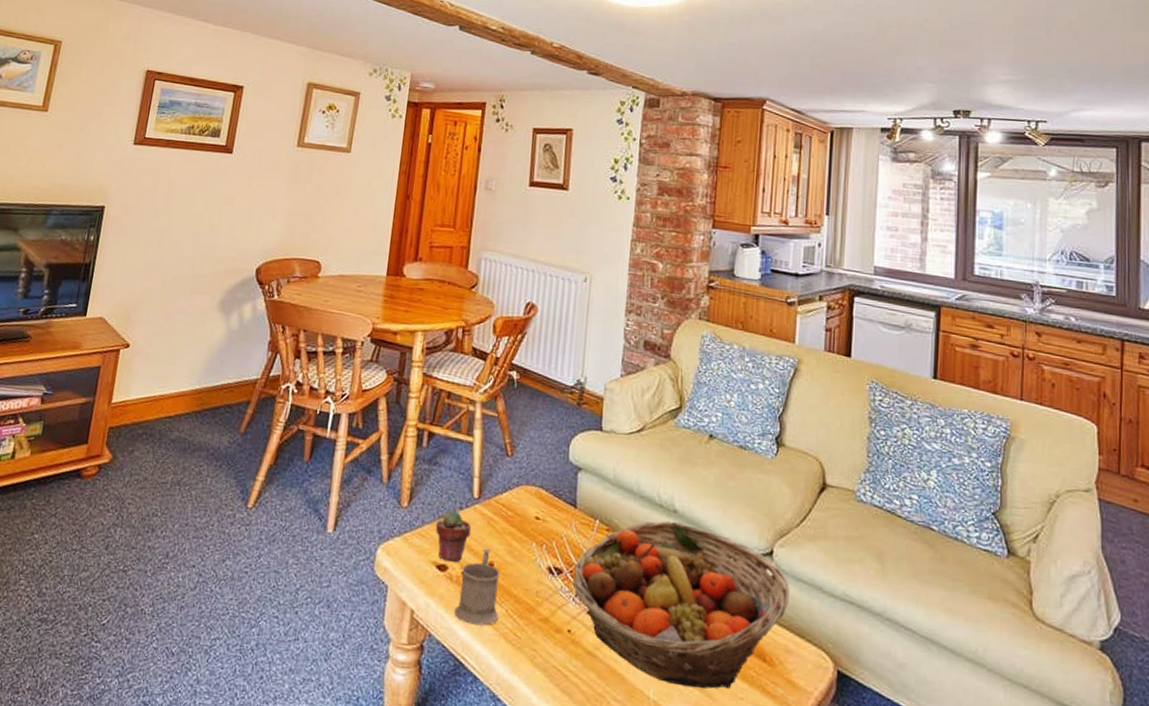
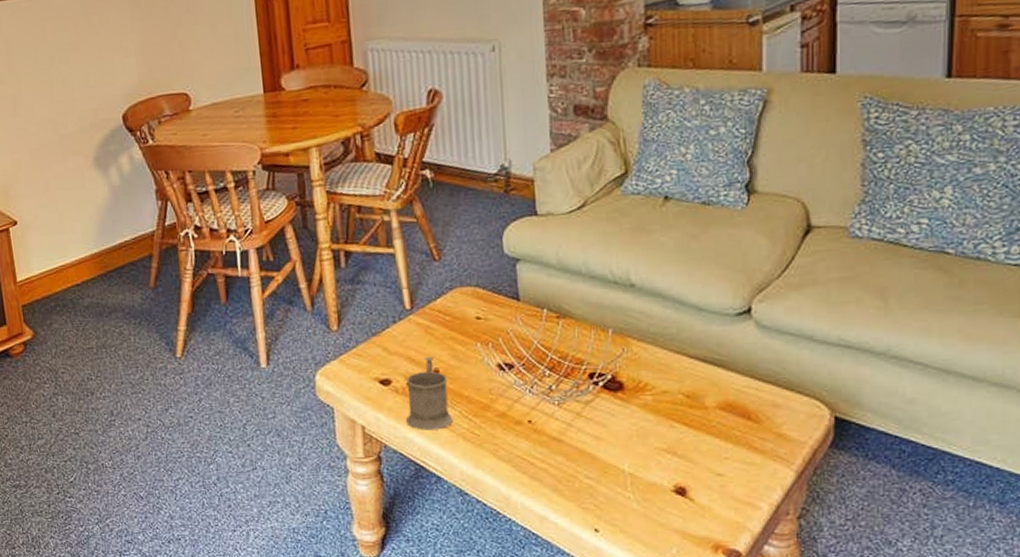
potted succulent: present [435,509,472,562] -> none [371,324,410,375]
fruit basket: present [572,521,789,690] -> none [526,296,773,456]

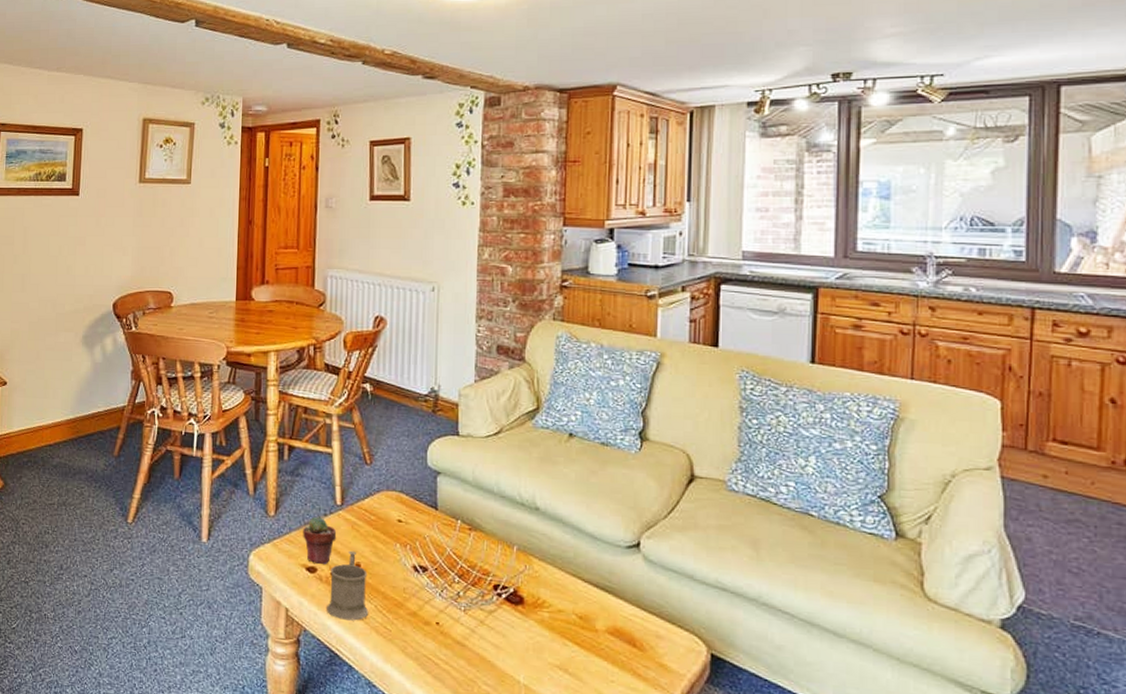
potted succulent: none [371,324,410,375] -> present [303,516,337,564]

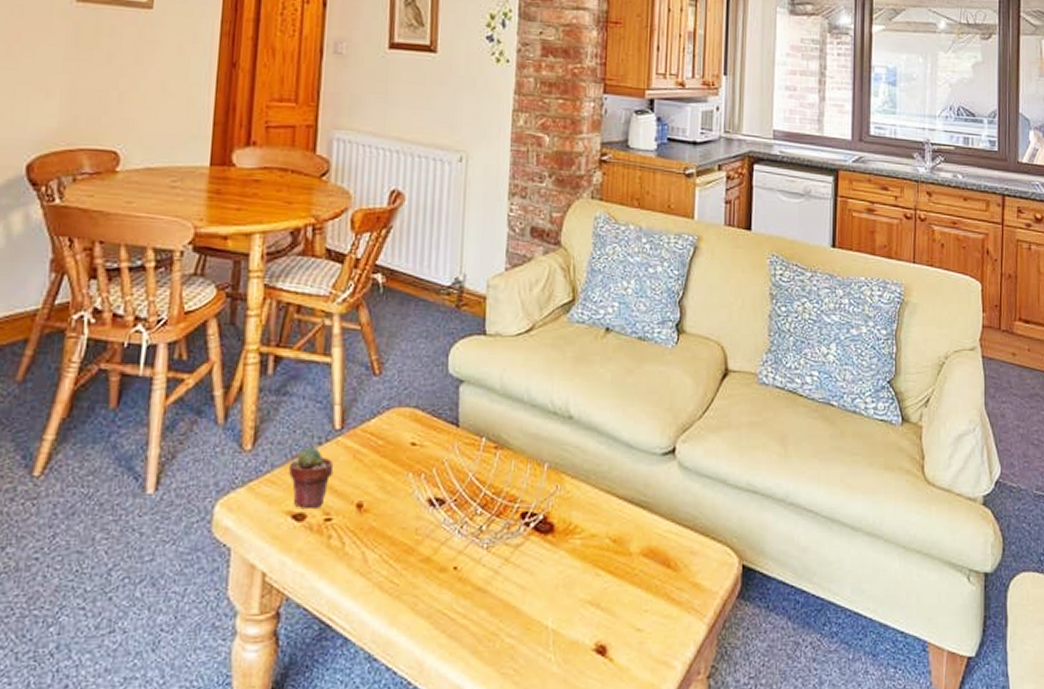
mug: present [327,550,369,621] -> none [317,487,372,579]

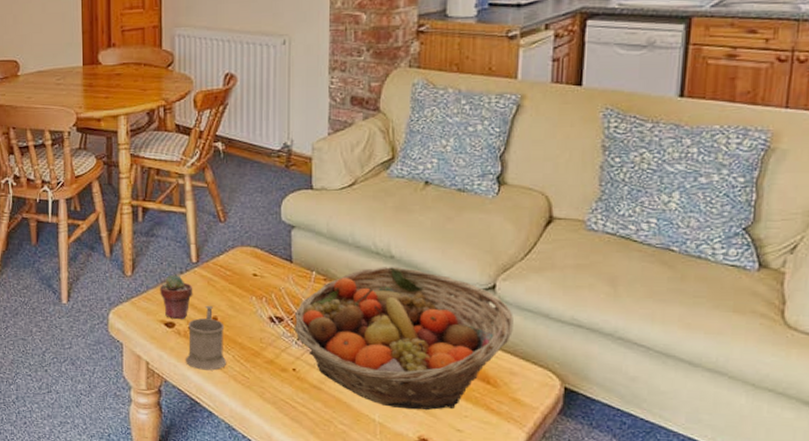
mug: none [317,487,372,579] -> present [186,305,227,371]
fruit basket: none [457,430,693,609] -> present [294,267,513,411]

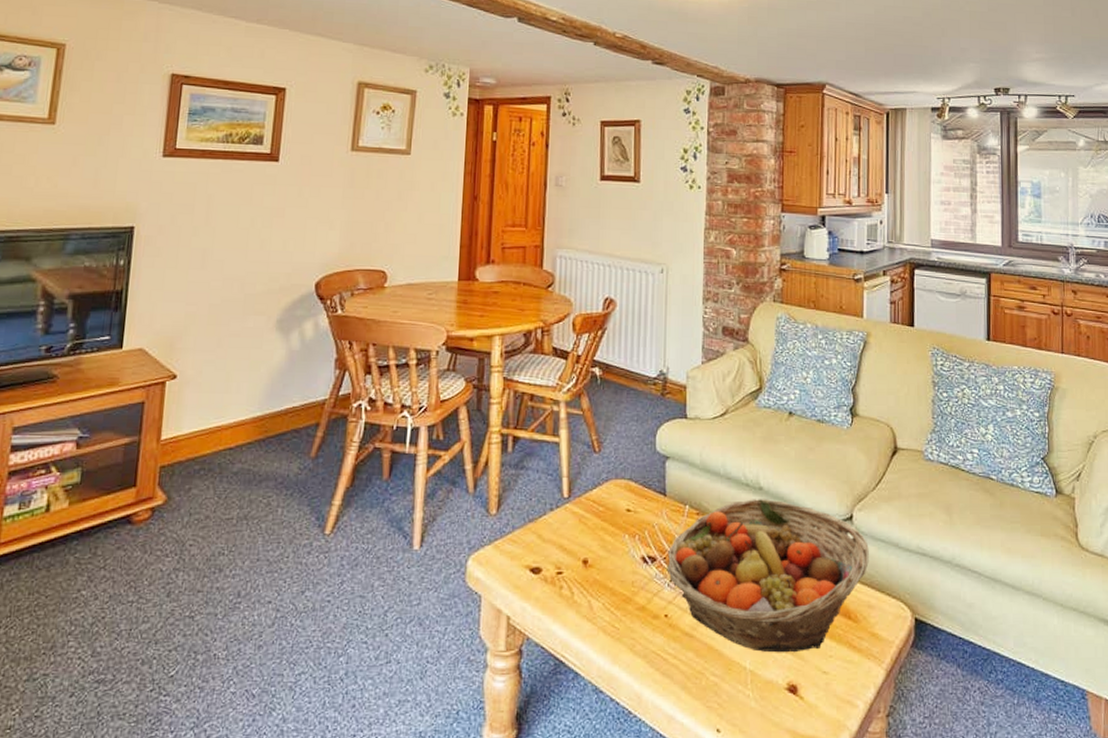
potted succulent: present [160,274,193,319] -> none [527,511,564,563]
mug: present [186,305,227,371] -> none [552,546,597,622]

